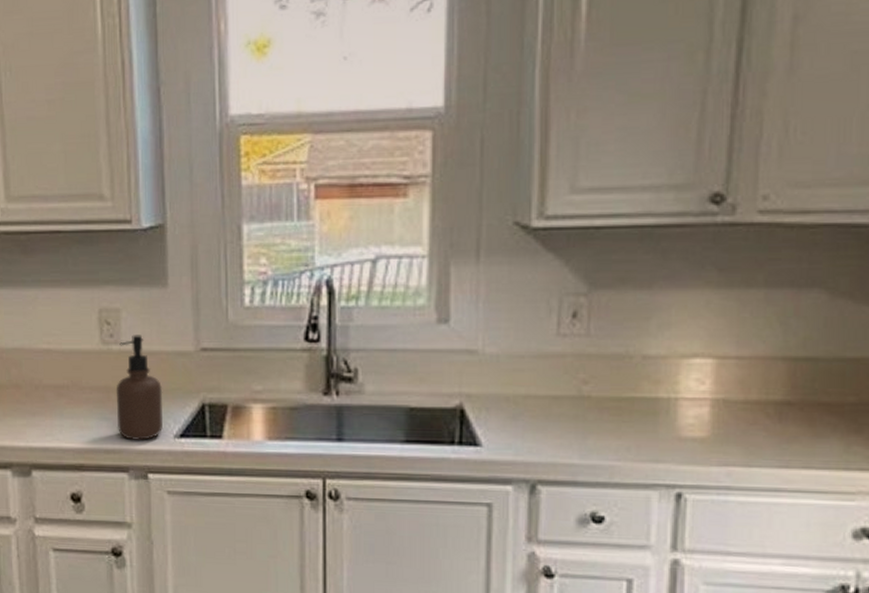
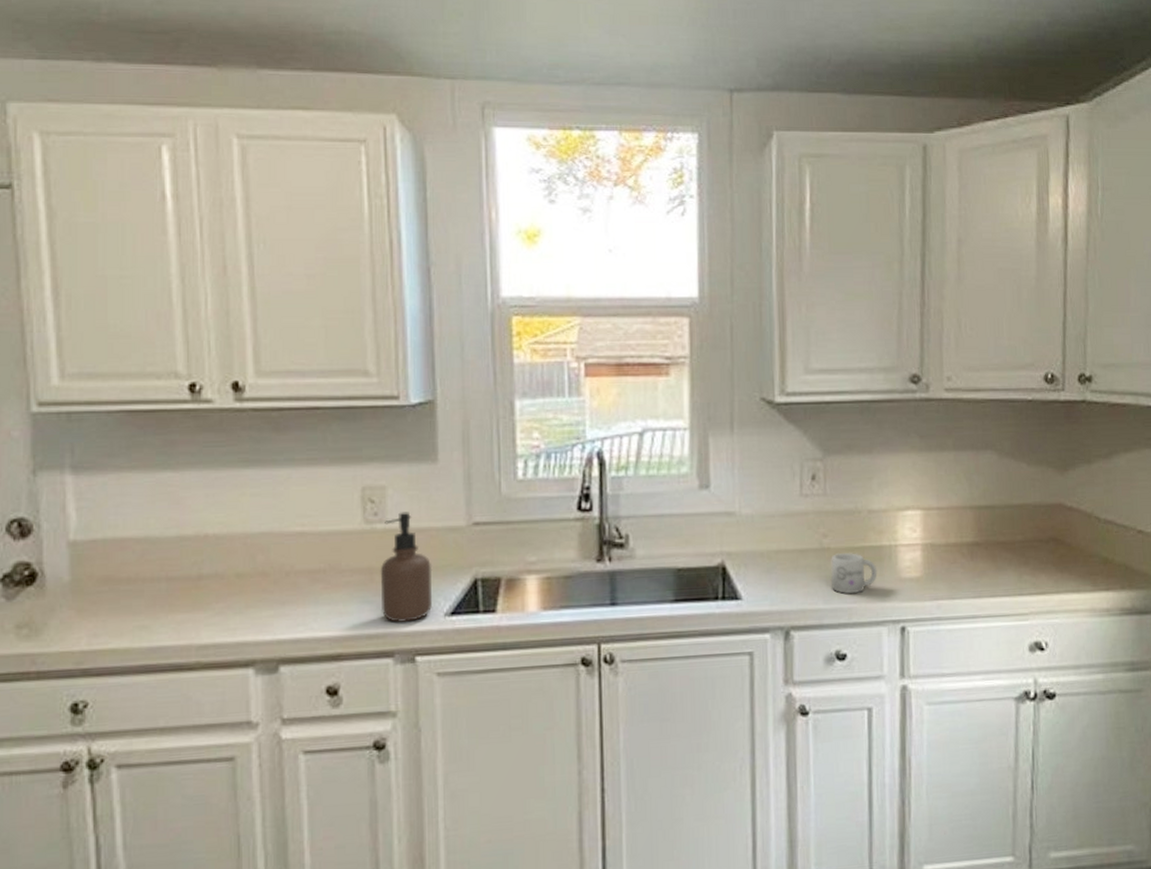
mug: none [589,402,650,451] -> present [830,552,878,594]

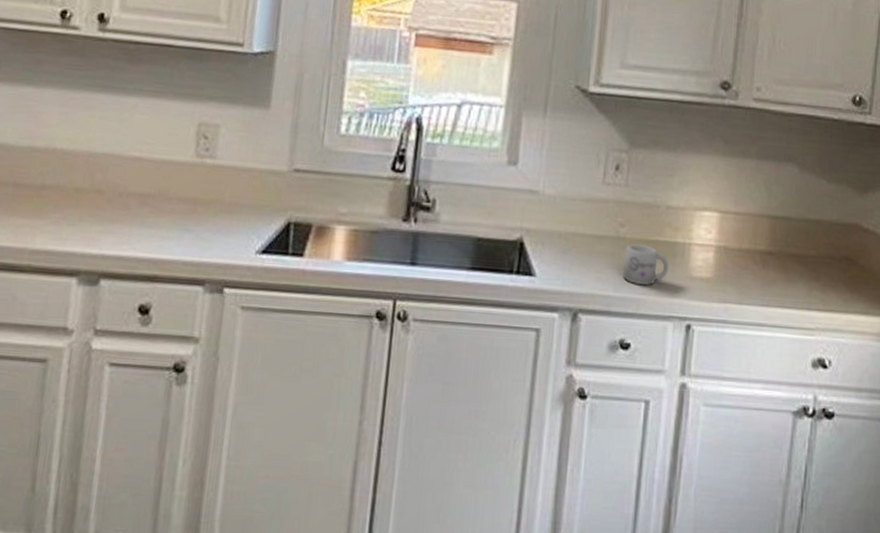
soap dispenser: present [380,512,433,622] -> none [198,150,251,254]

